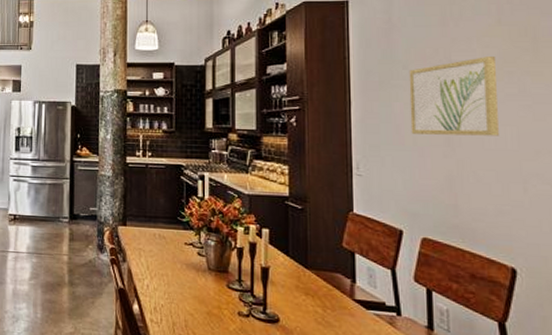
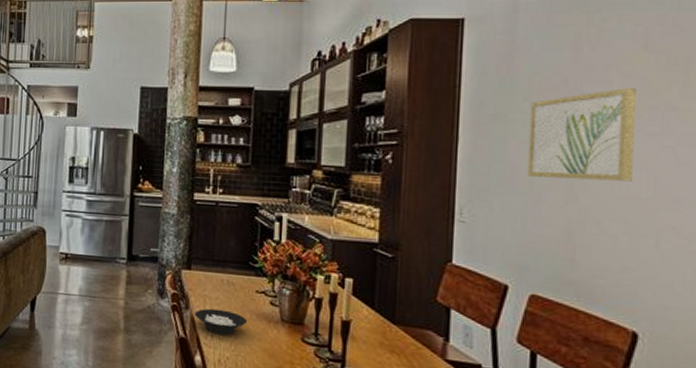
cereal bowl: none [131,260,179,285] -> present [195,308,248,336]

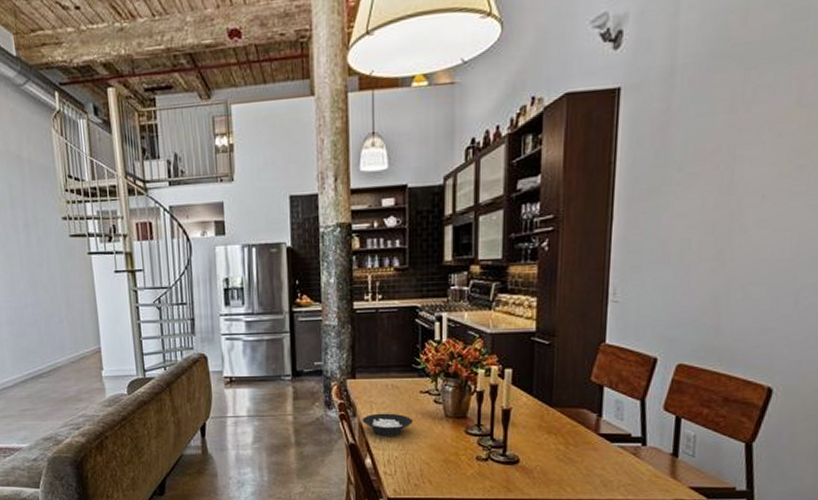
wall art: present [527,88,636,182] -> none [678,148,787,249]

